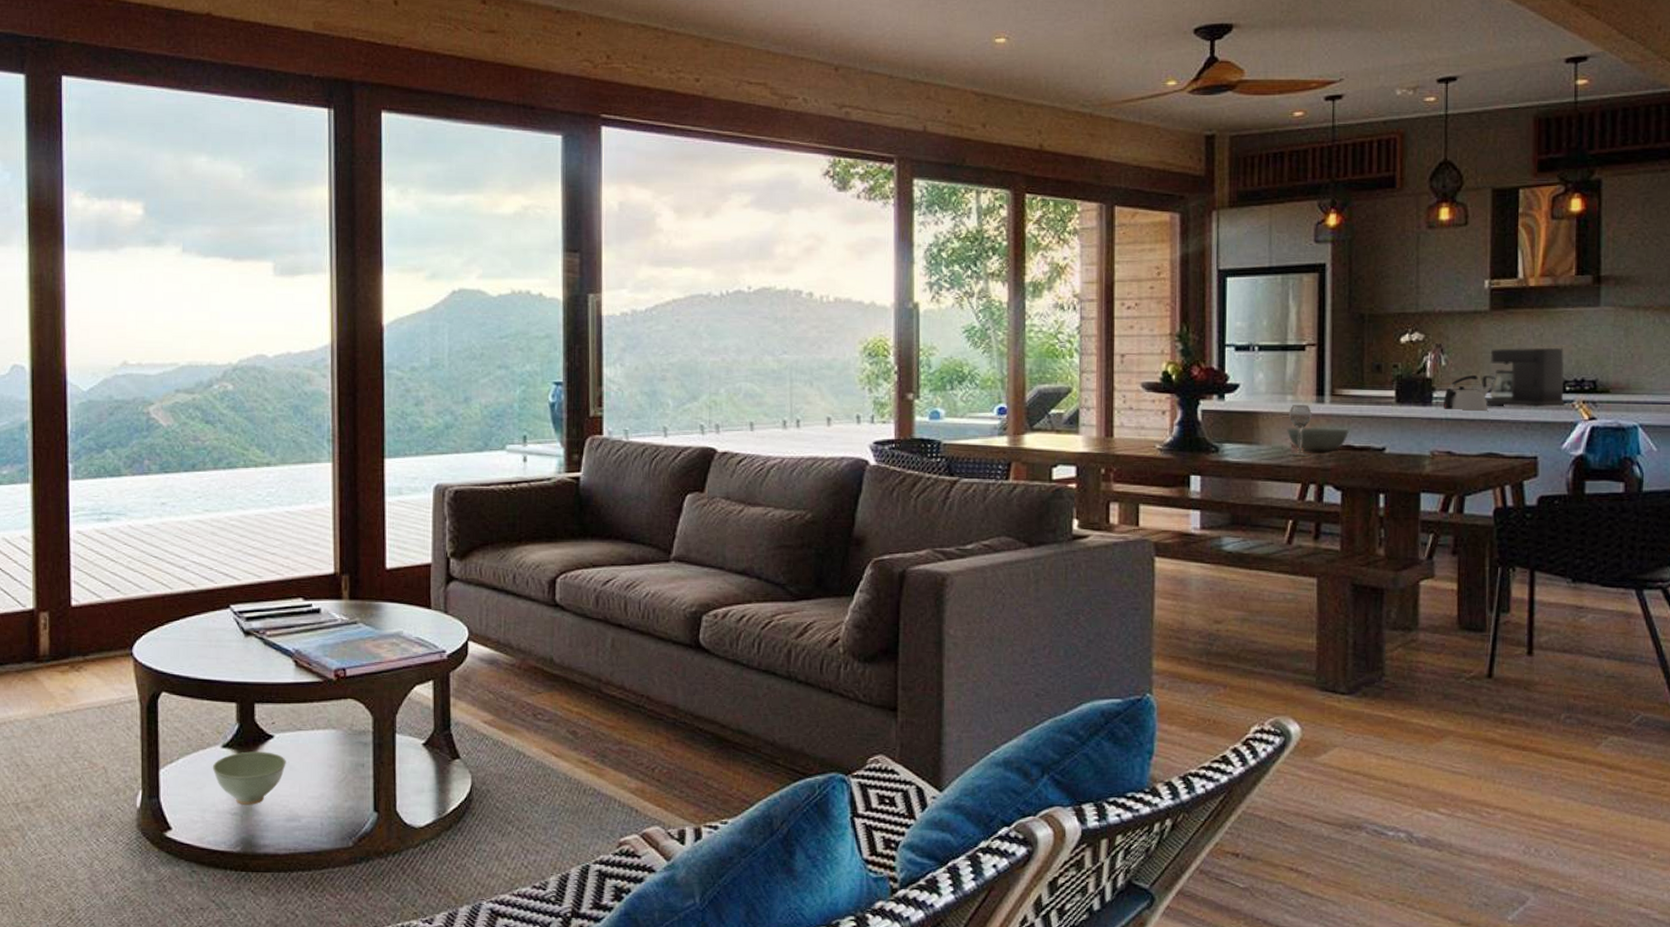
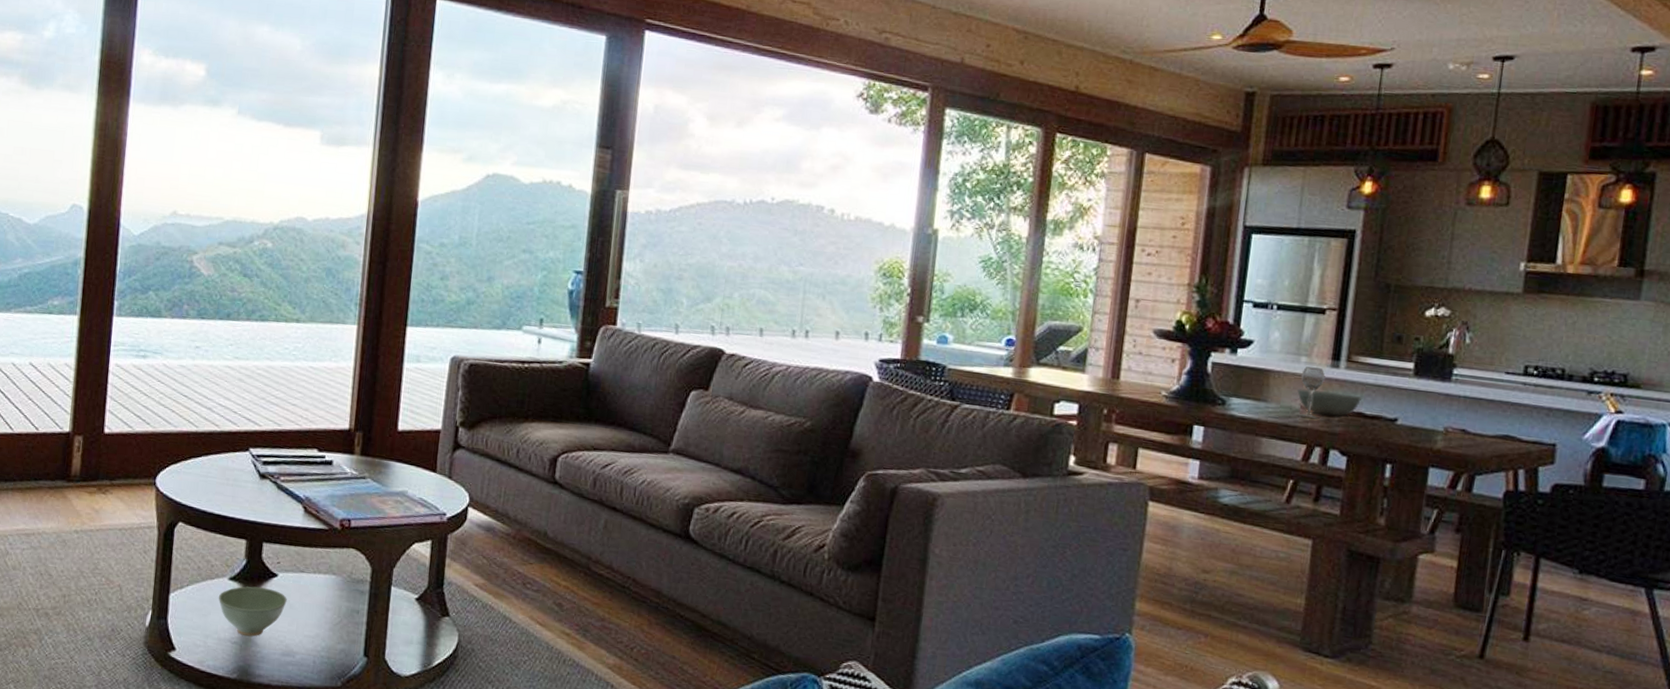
kettle: present [1444,374,1490,412] -> none [1463,355,1514,394]
coffee maker: present [1482,347,1564,408] -> none [1505,332,1597,397]

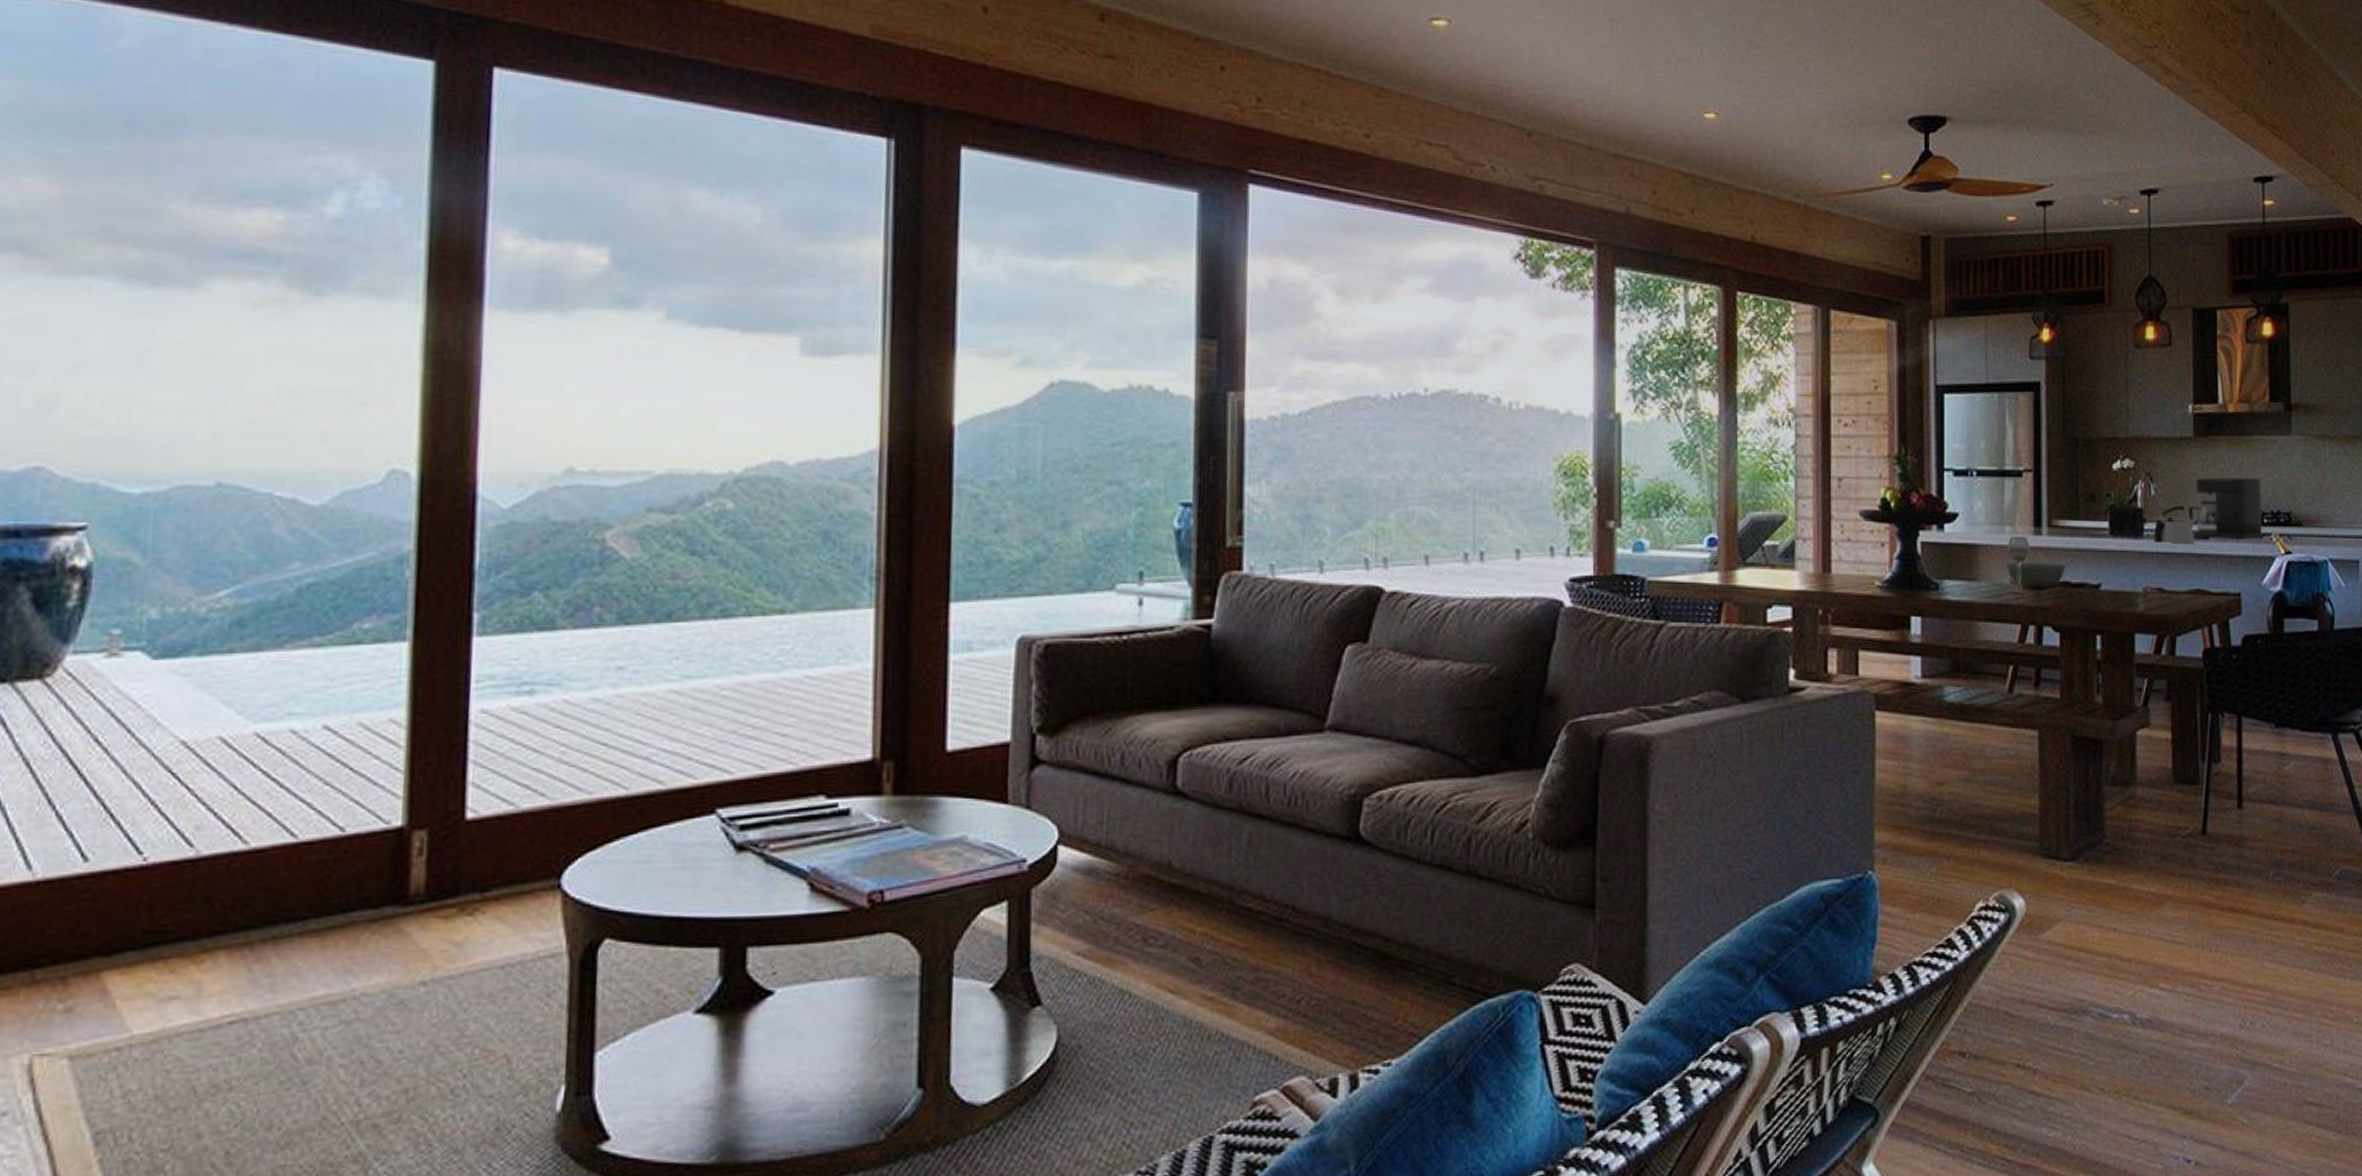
bowl: present [218,586,287,637] -> none [678,1015,792,1094]
kettle: none [1463,355,1514,394] -> present [2154,505,2196,545]
coffee maker: none [1505,332,1597,397] -> present [2188,476,2263,541]

